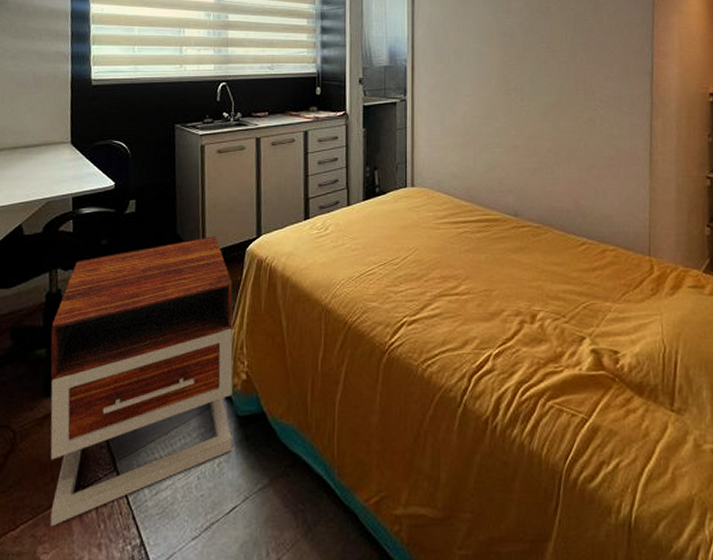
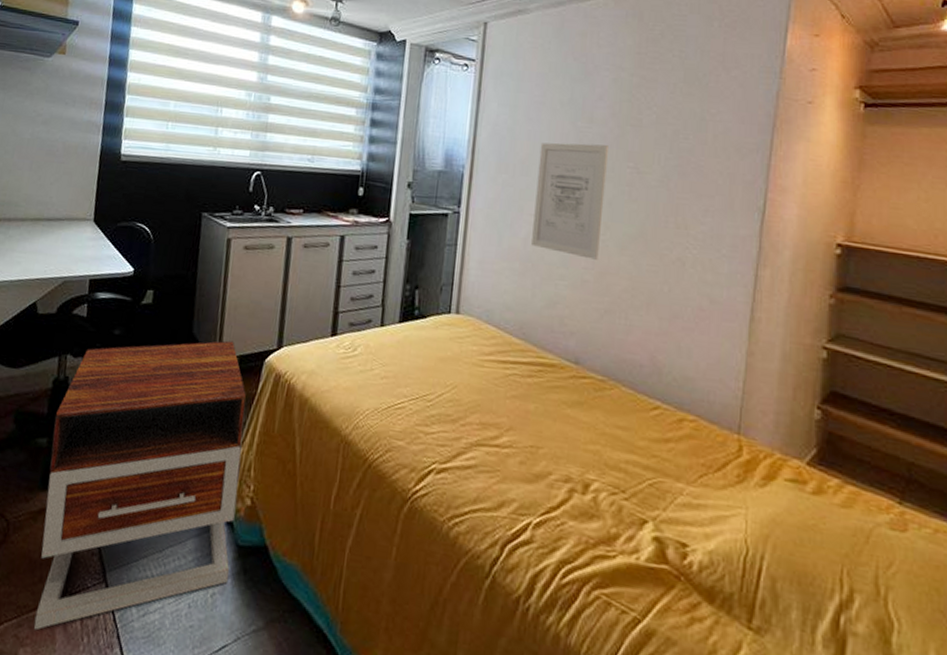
wall art: none [469,31,526,128] -> present [531,142,608,260]

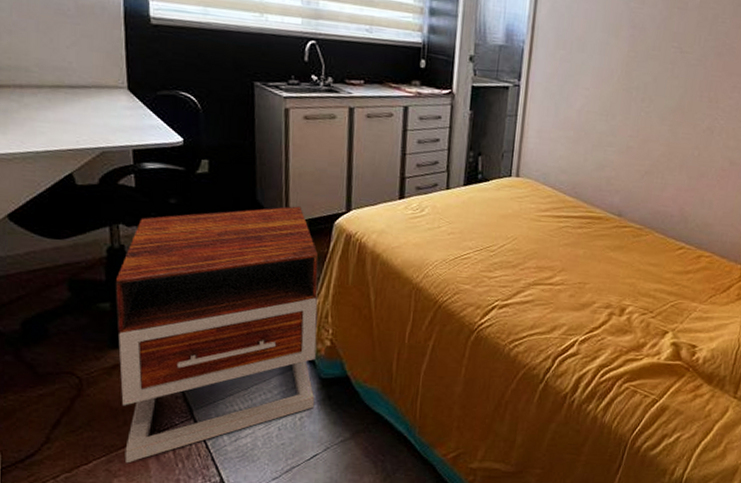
wall art: present [531,142,608,260] -> none [585,21,657,129]

